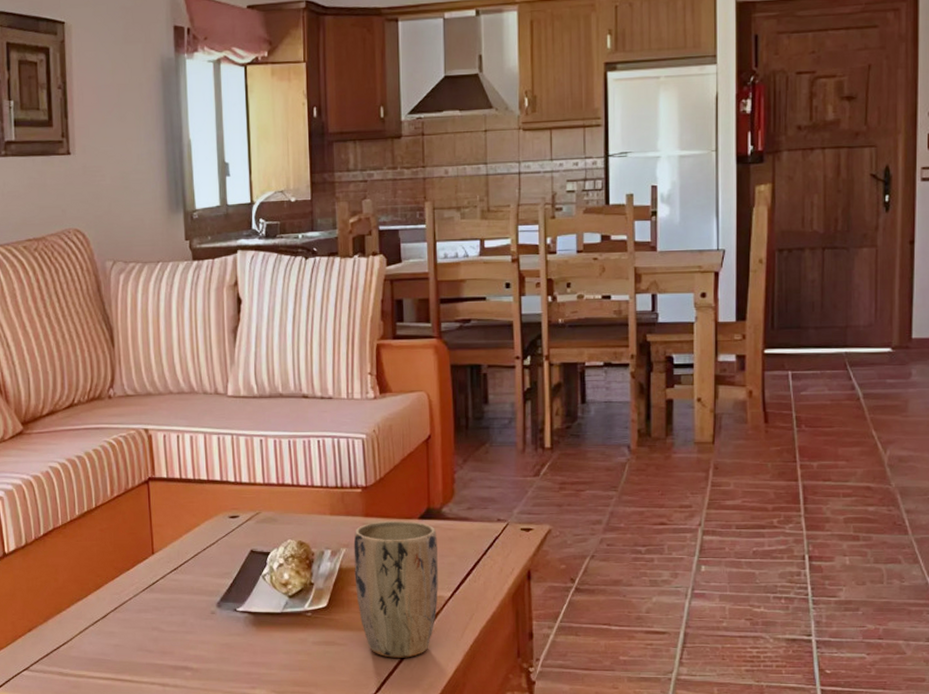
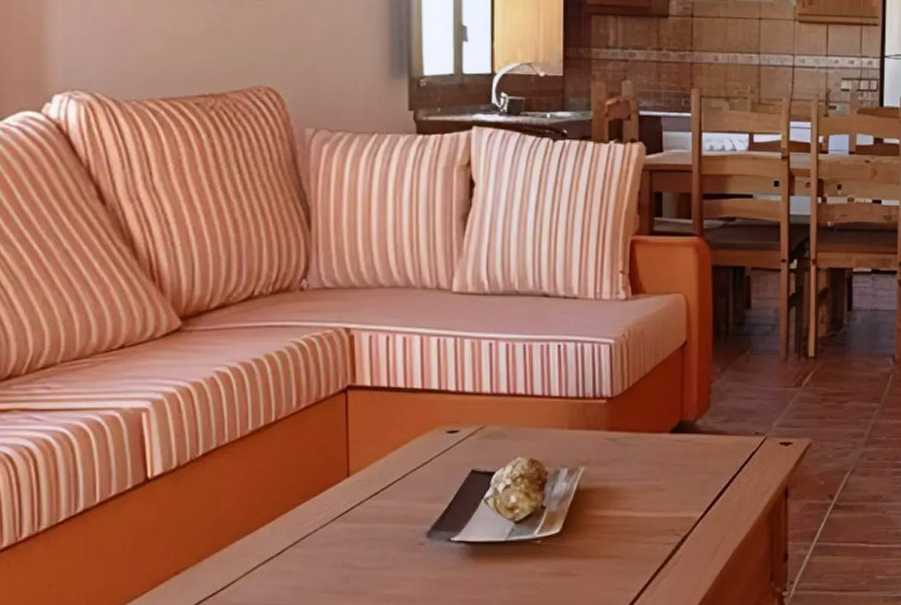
plant pot: present [353,520,438,658] -> none [594,434,689,588]

